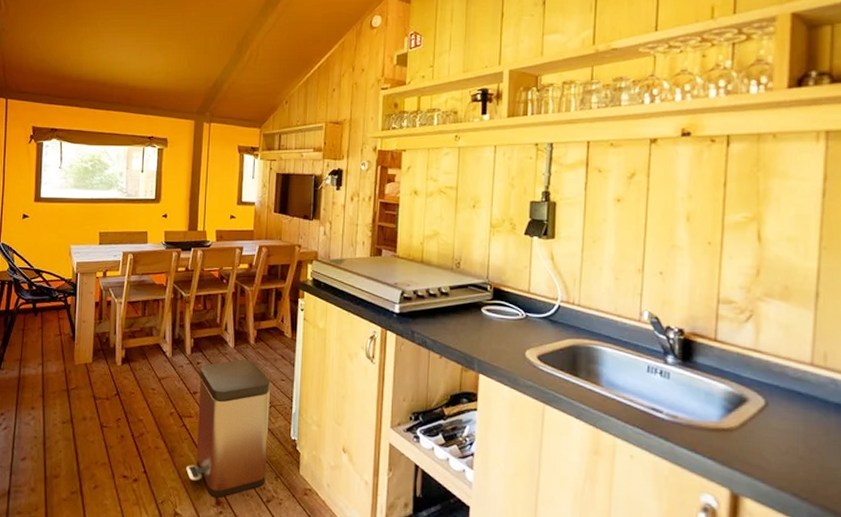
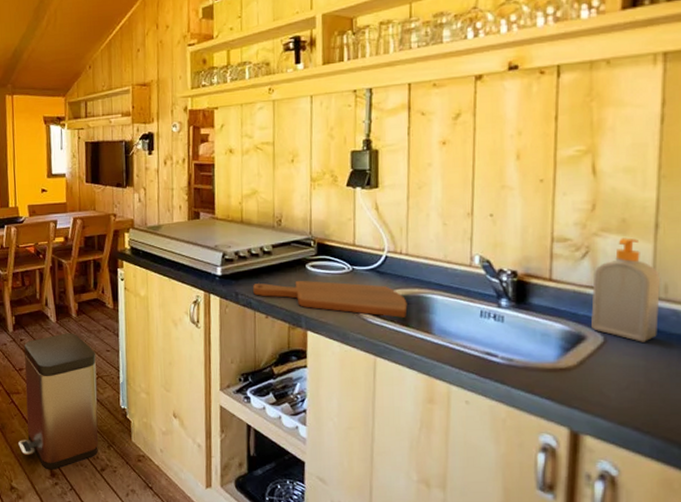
cutting board: none [428,323,578,367] -> present [252,281,408,318]
soap bottle: none [754,304,821,408] -> present [591,237,661,342]

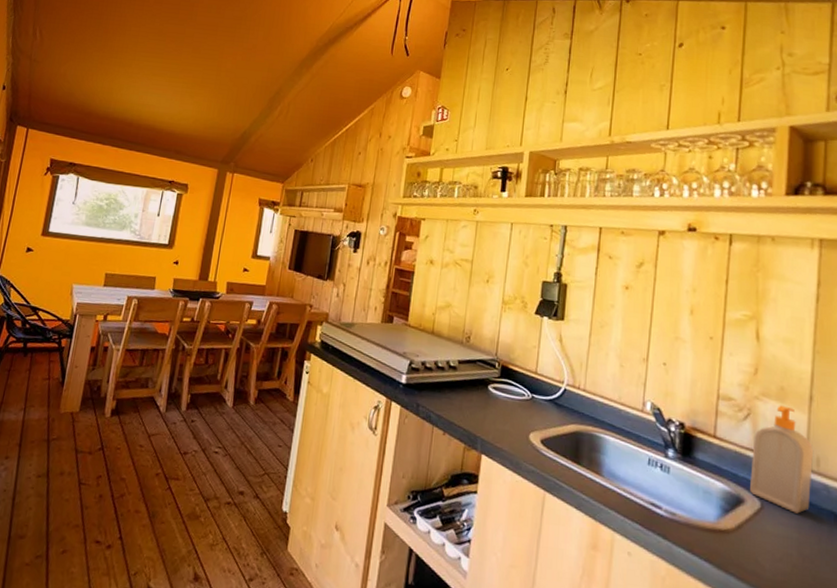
pedal bin: present [18,333,99,470] -> none [165,420,268,573]
cutting board: present [252,281,408,318] -> none [433,397,581,455]

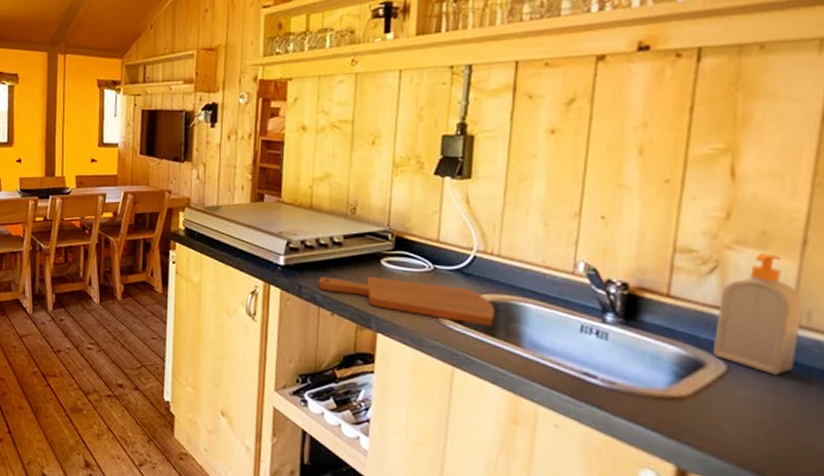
cutting board: none [433,397,581,455] -> present [317,277,495,326]

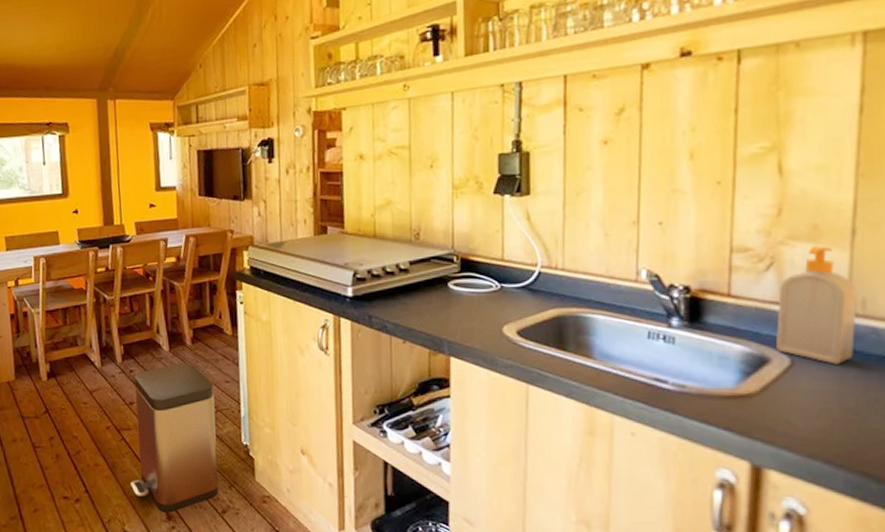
pedal bin: none [52,316,141,460] -> present [130,362,219,513]
cutting board: present [317,277,495,326] -> none [387,301,564,341]

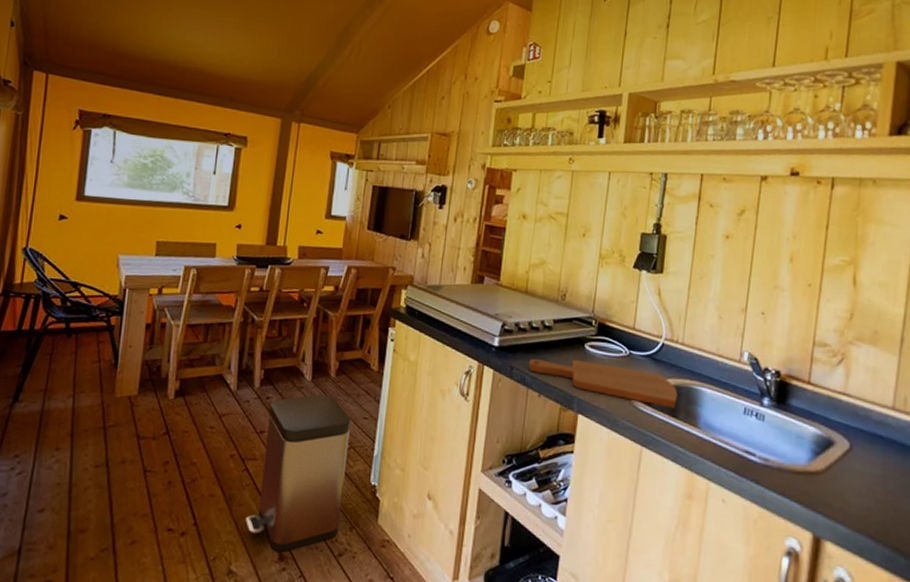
cutting board: none [387,301,564,341] -> present [528,359,678,408]
soap bottle: present [776,246,858,365] -> none [840,348,902,452]

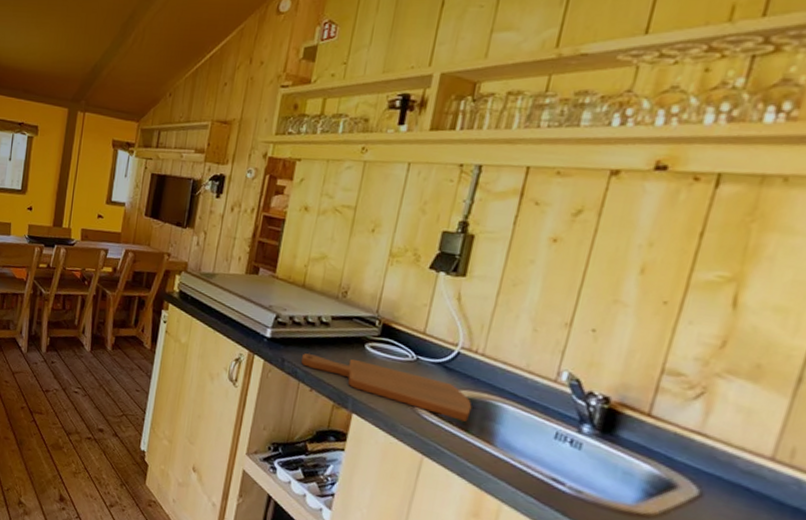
pedal bin: present [245,394,352,553] -> none [33,364,125,495]

